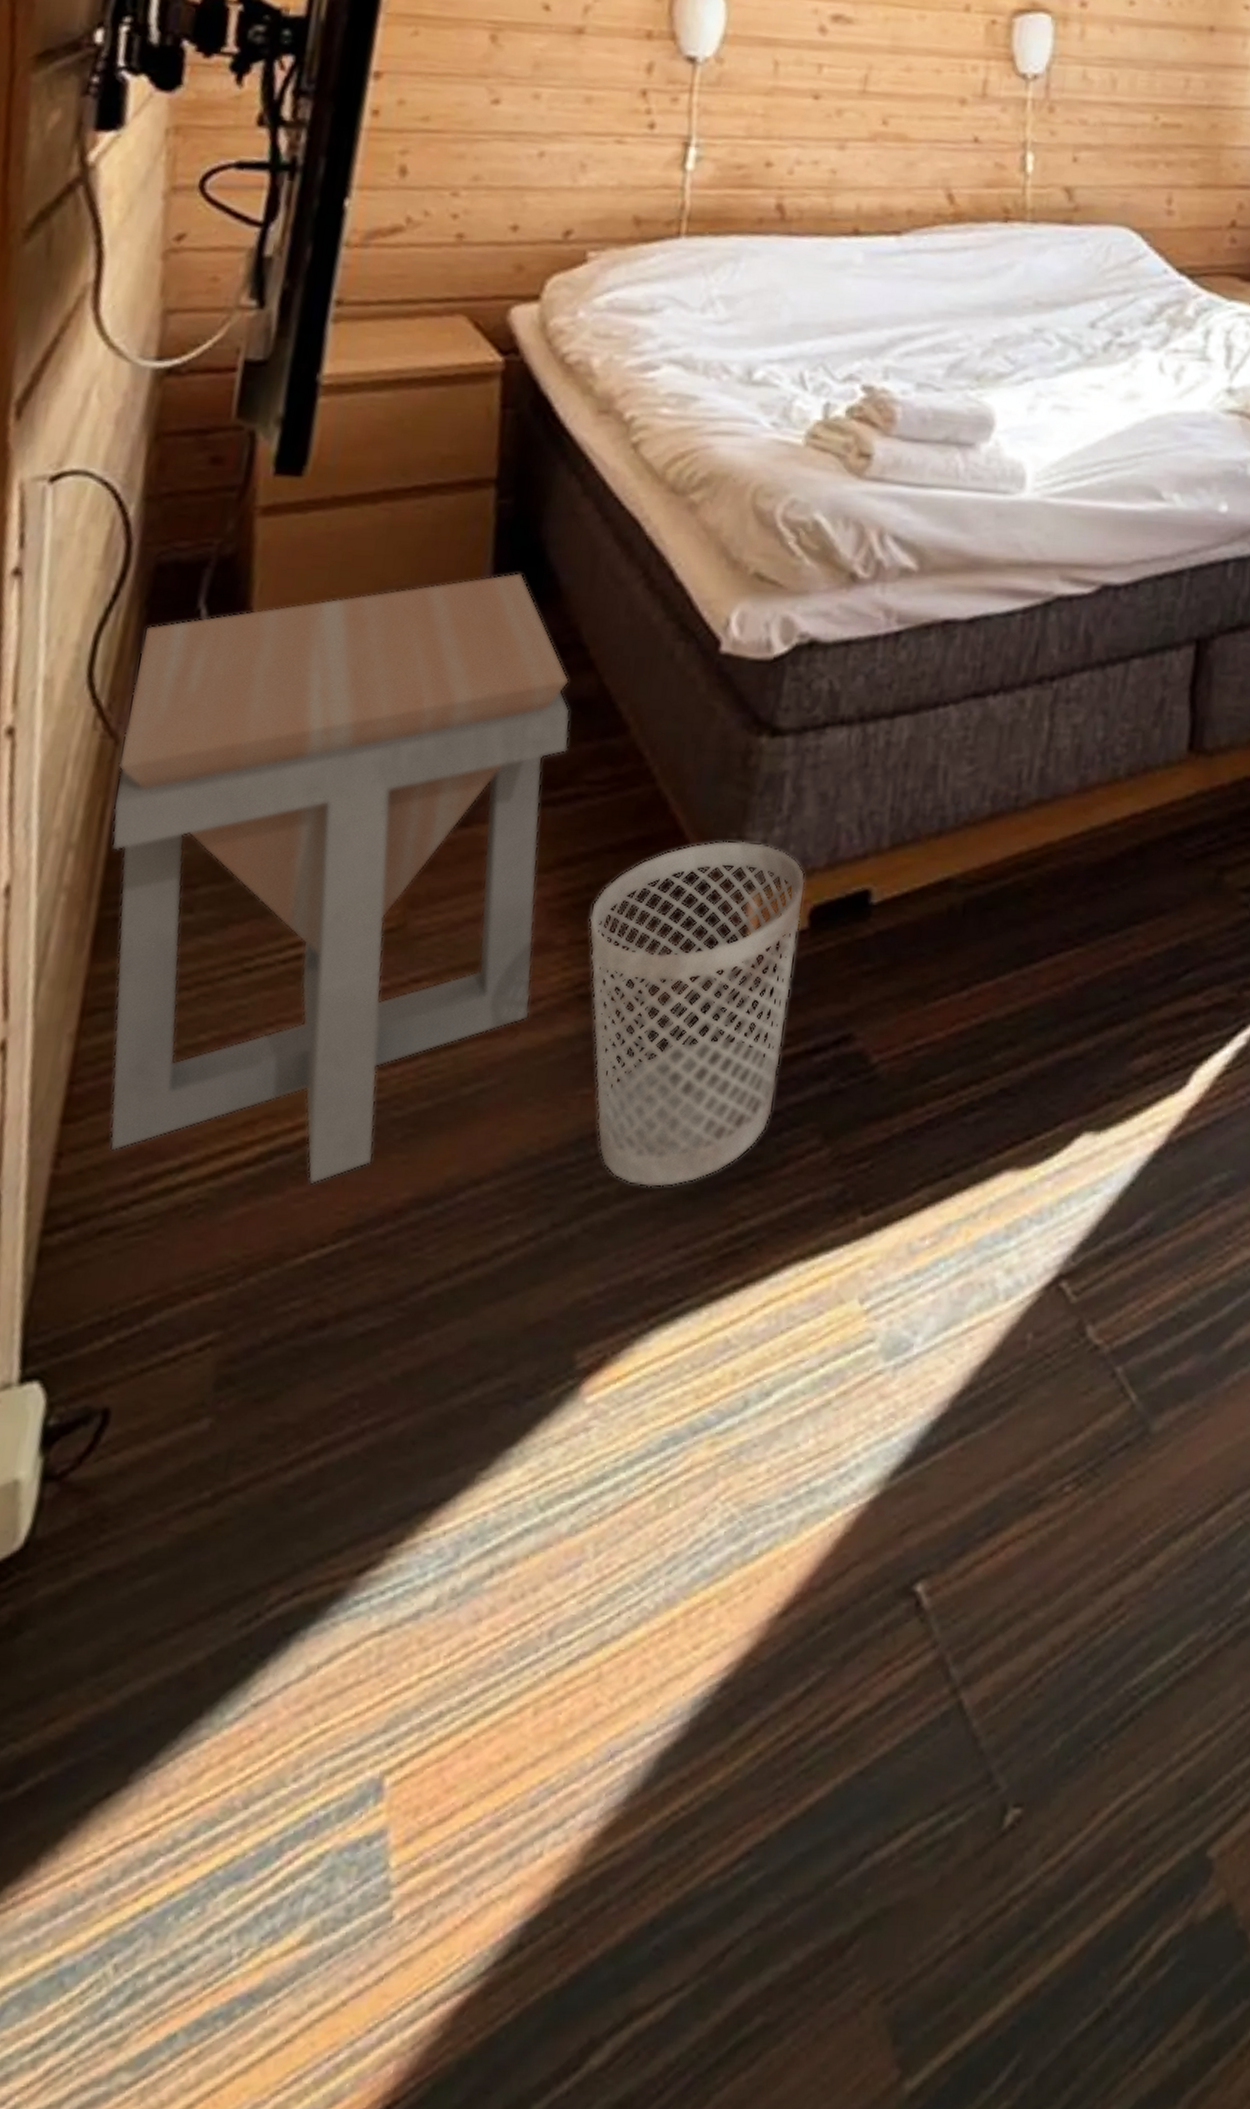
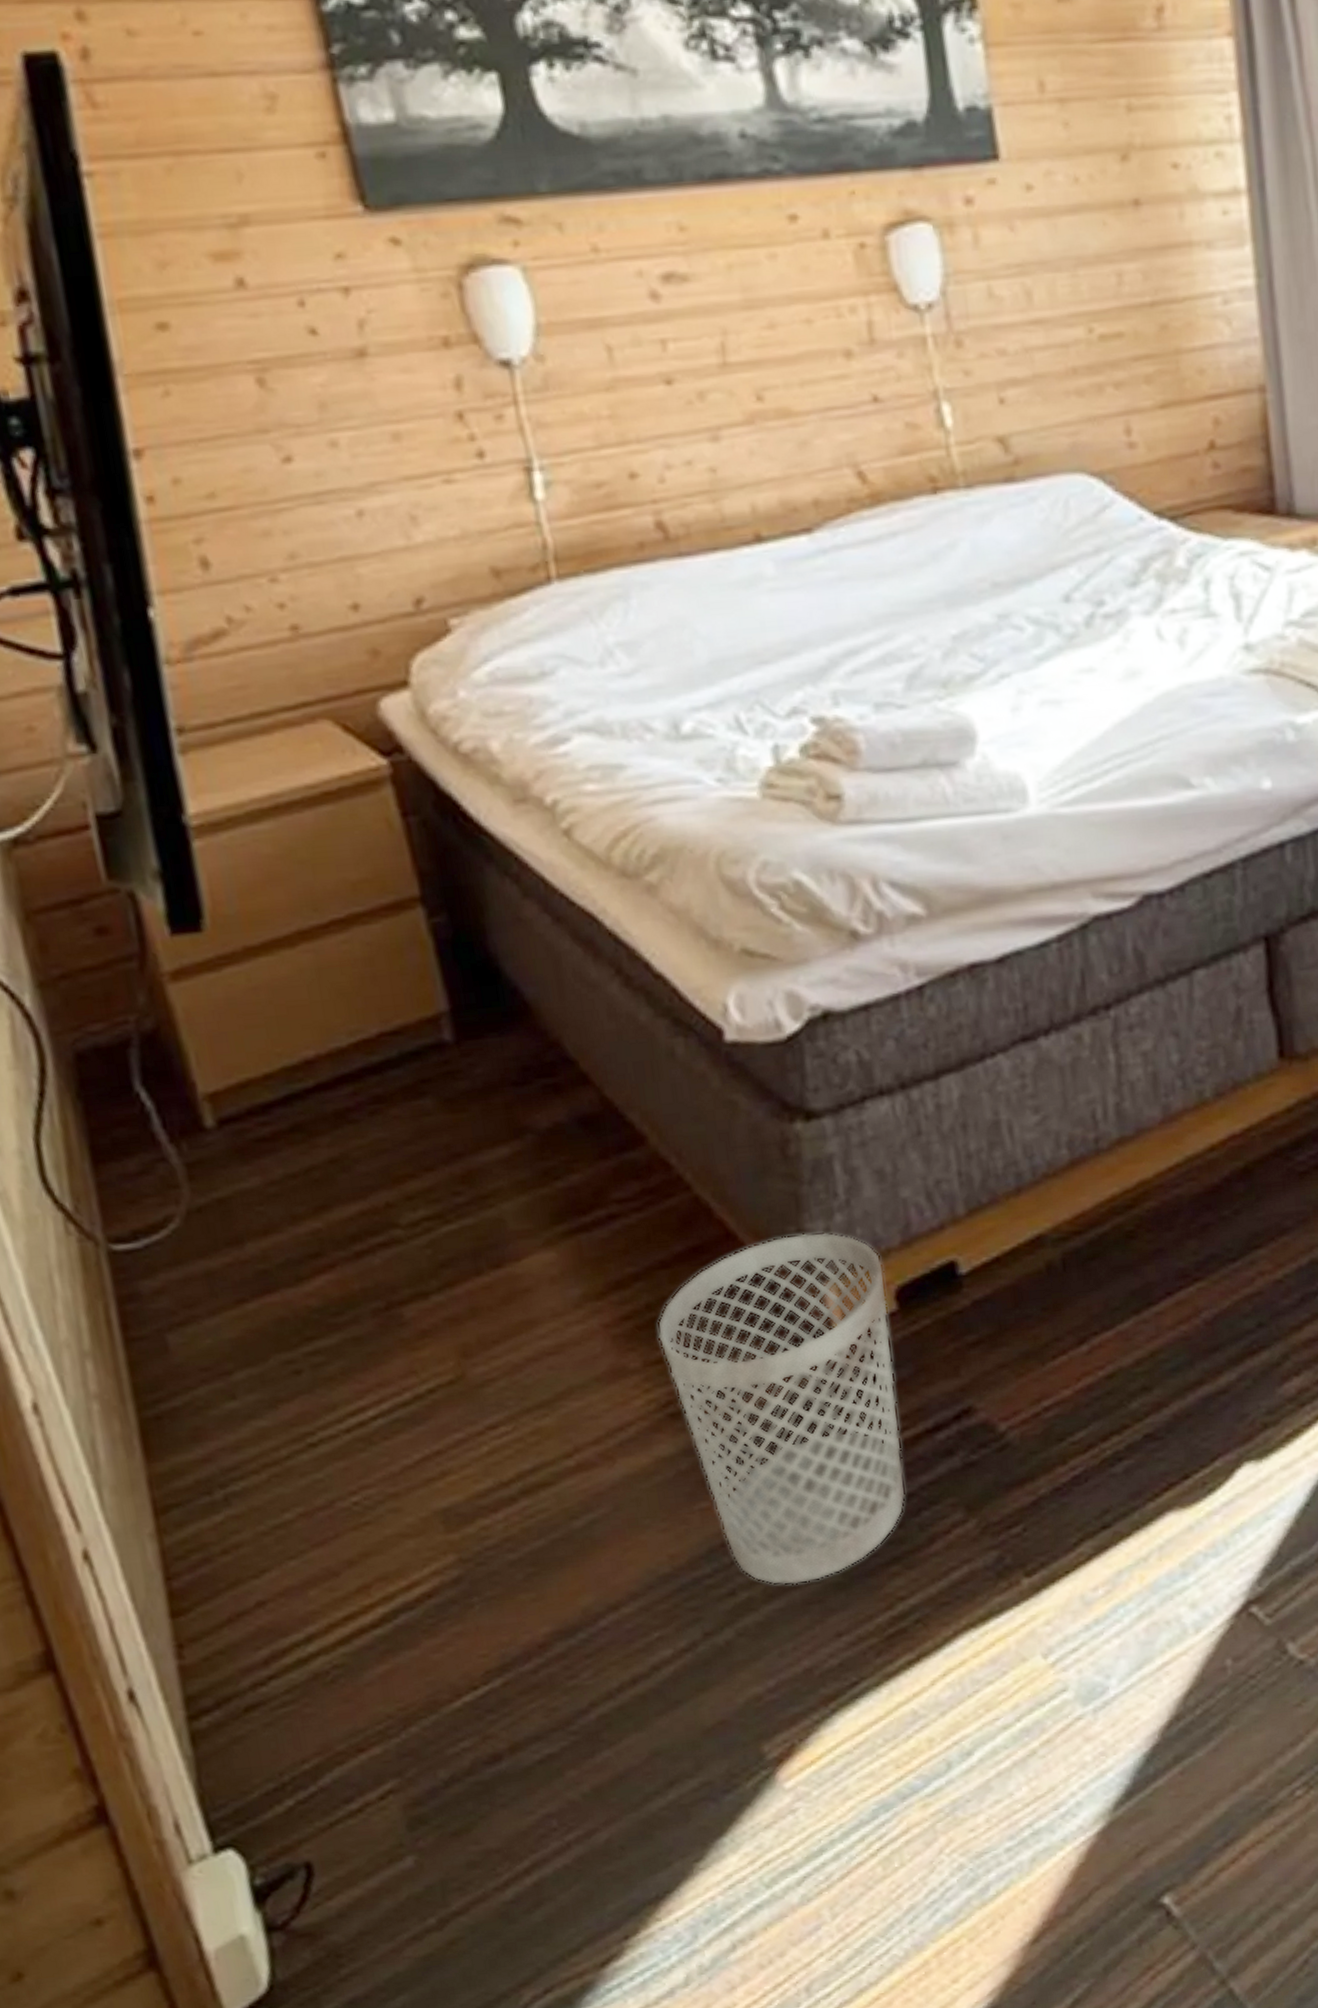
side table: present [109,573,571,1185] -> none [86,994,621,1635]

